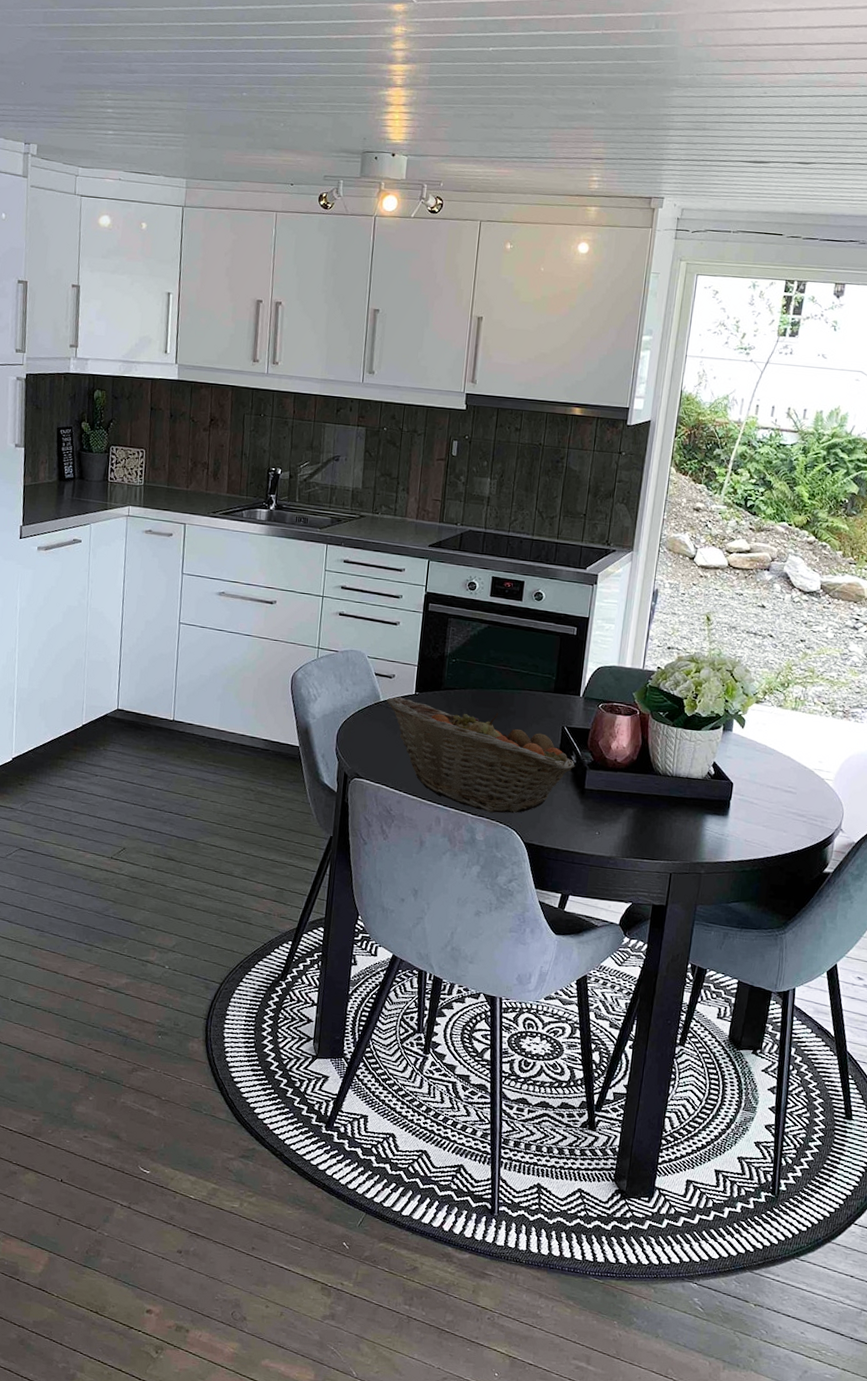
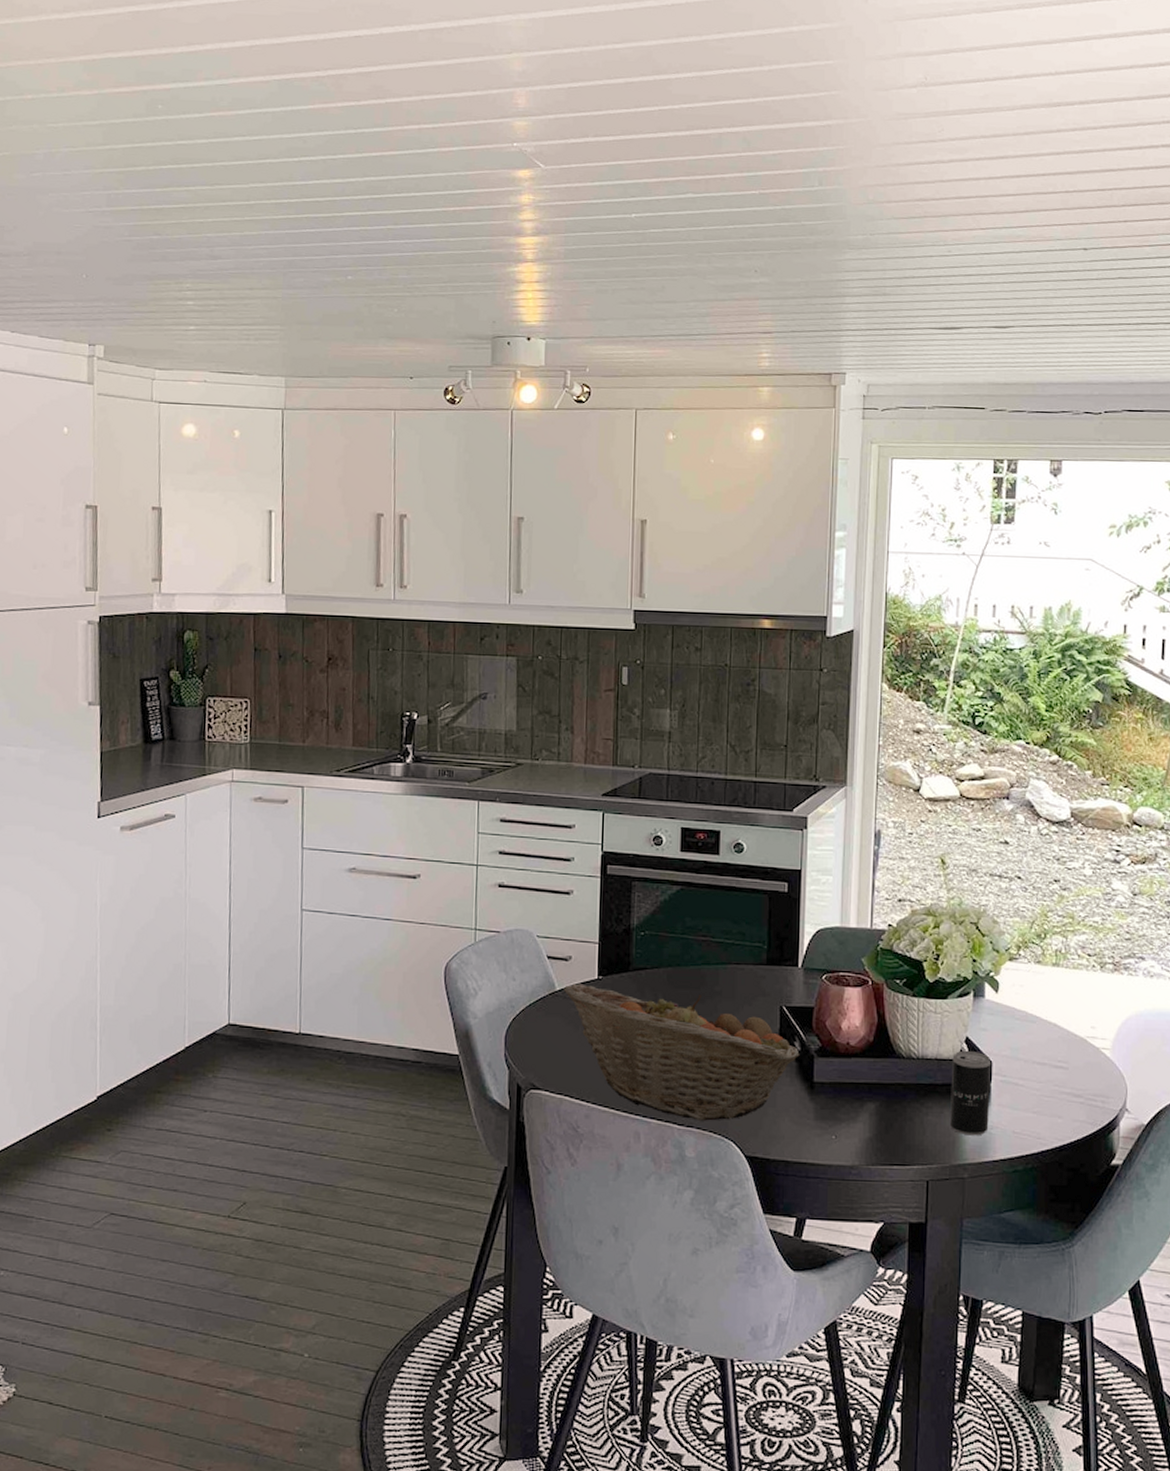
beverage can: none [693,772,733,841] -> present [949,1050,992,1136]

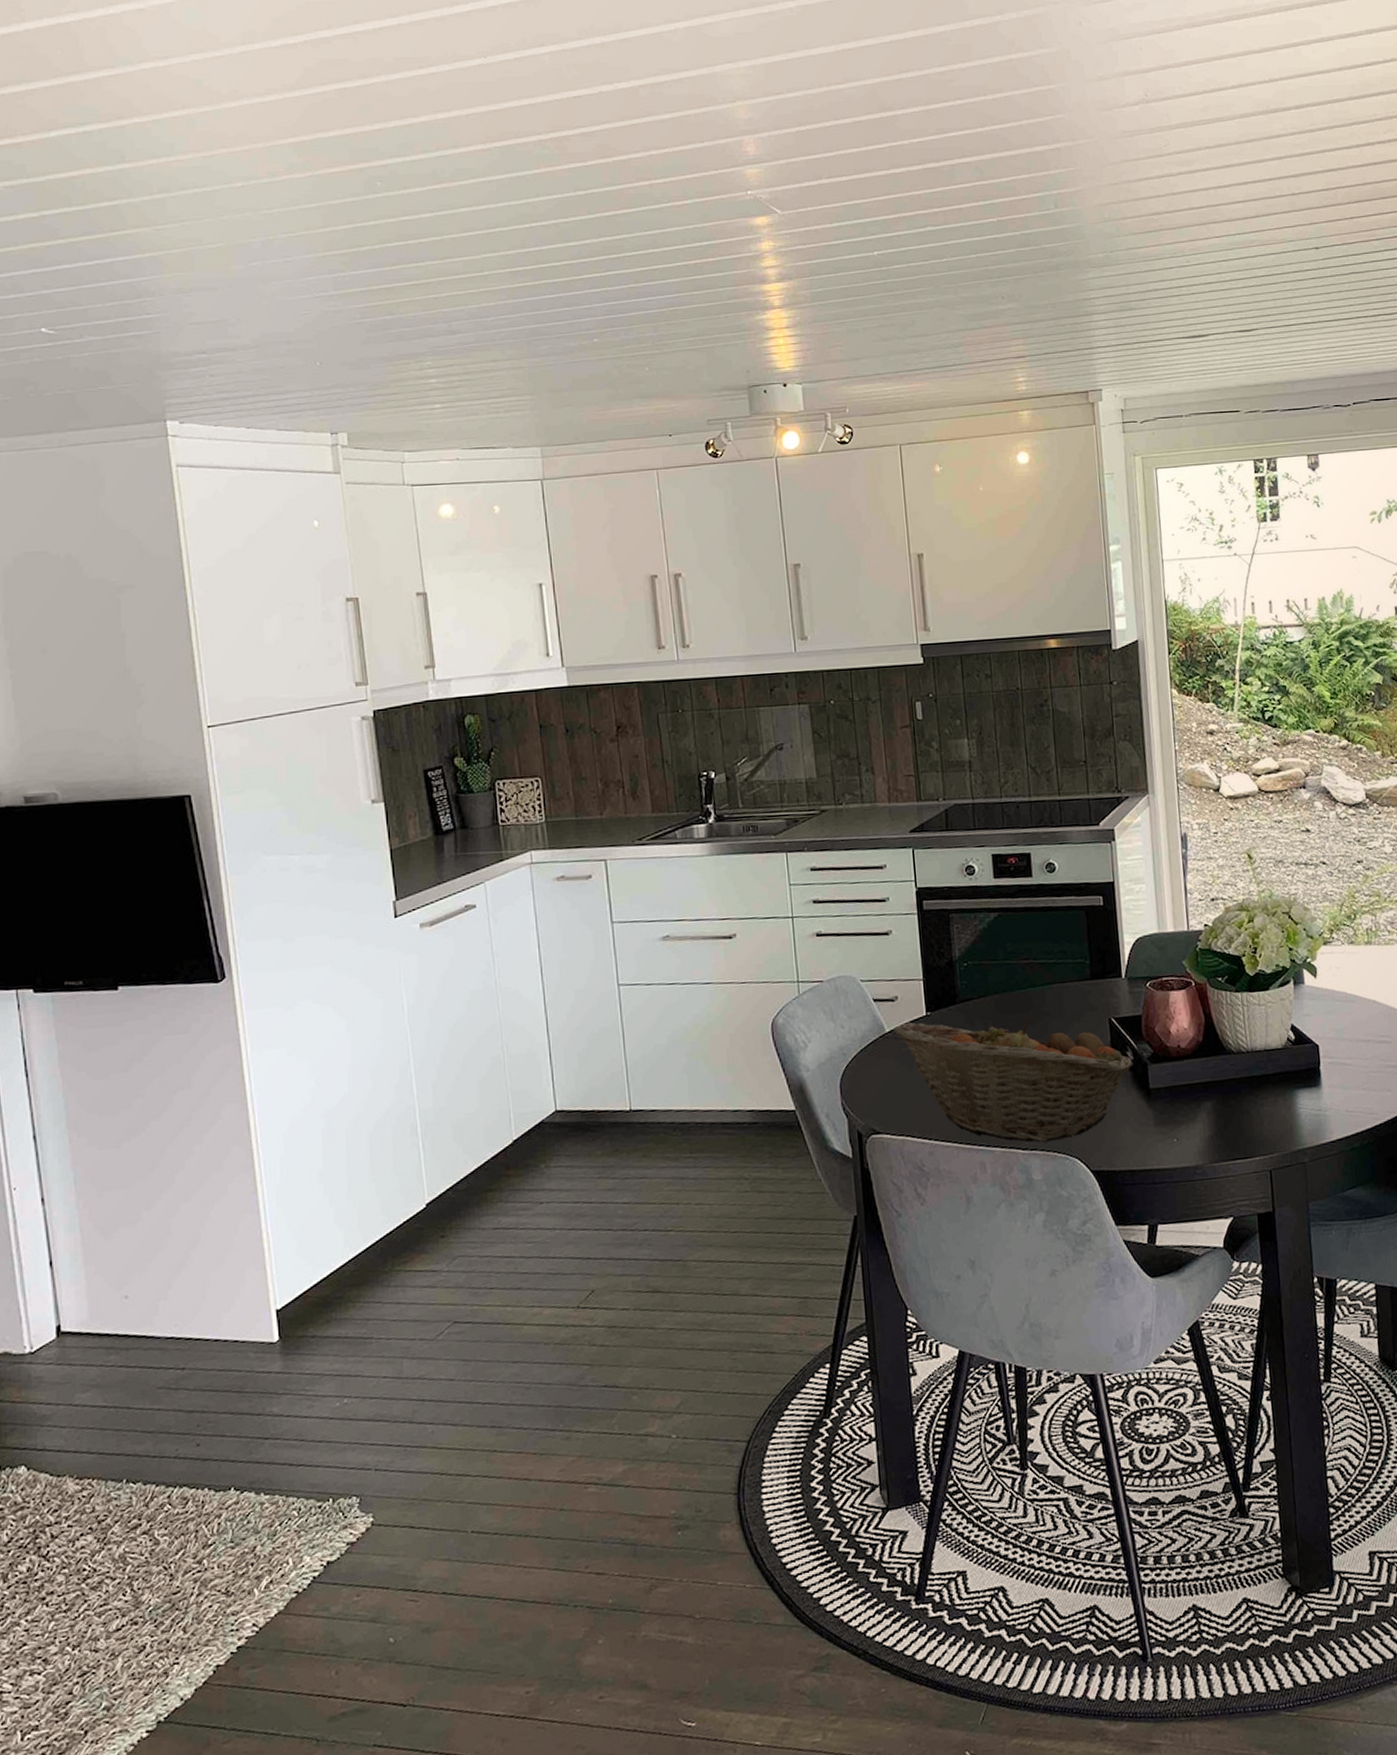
beverage can: present [949,1050,992,1136] -> none [1280,1037,1323,1121]

